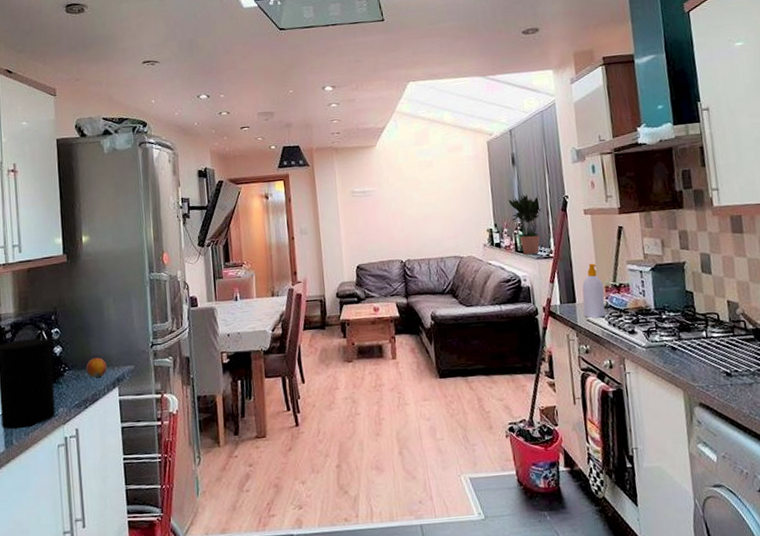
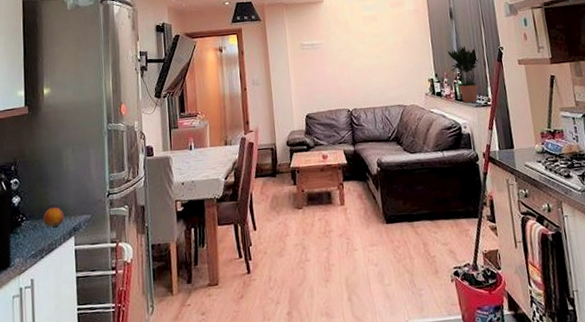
soap bottle: present [582,263,605,319] -> none [519,110,542,164]

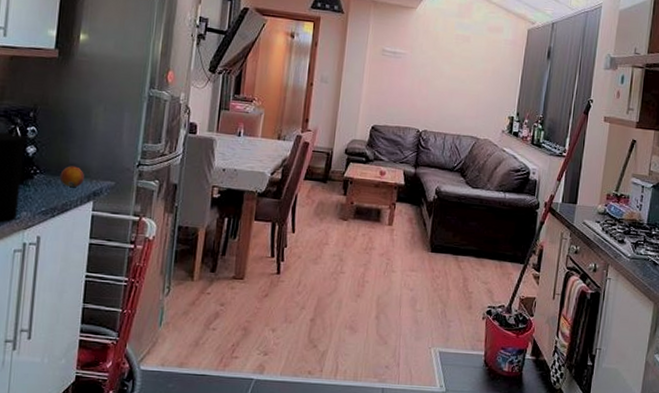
potted plant: present [447,46,479,104] -> none [534,89,566,151]

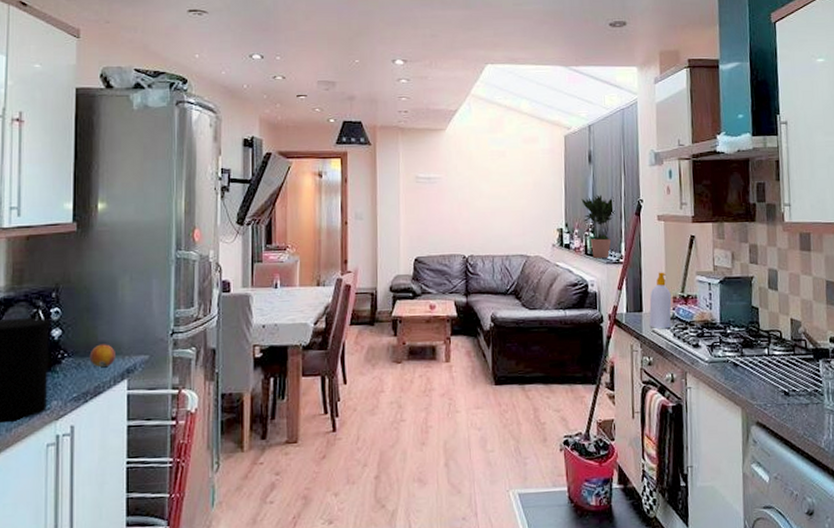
potted plant: none [534,89,566,151] -> present [581,194,615,259]
soap bottle: none [581,169,606,223] -> present [649,272,672,329]

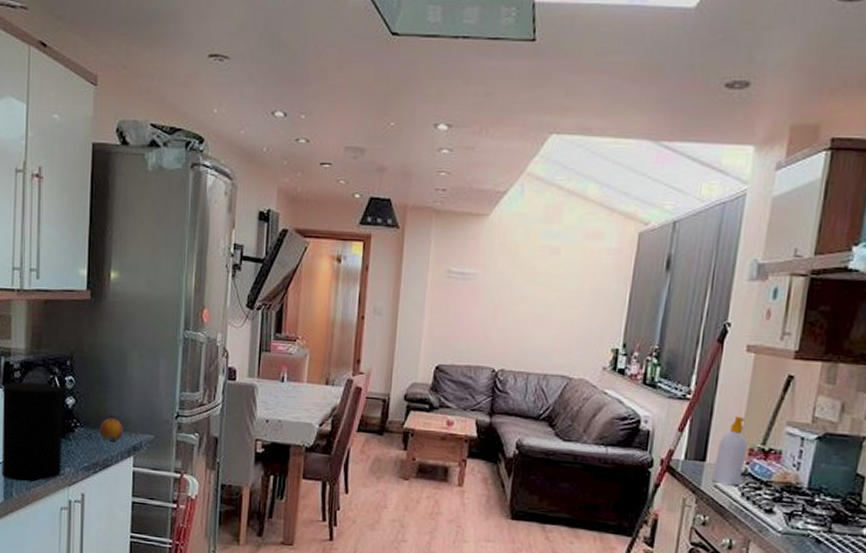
potted plant: present [581,194,615,259] -> none [647,311,692,392]

